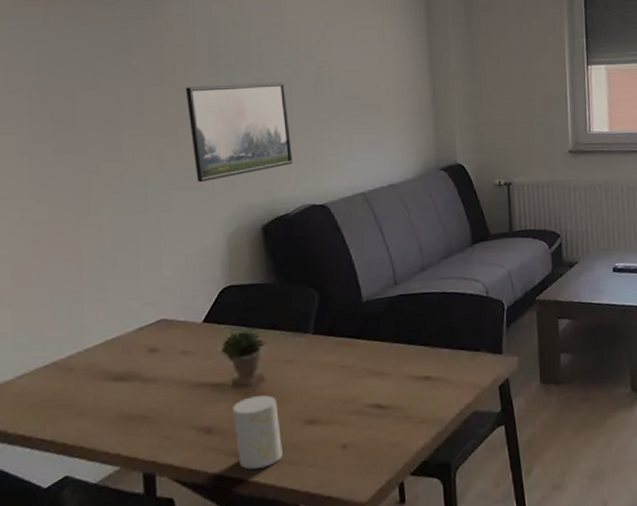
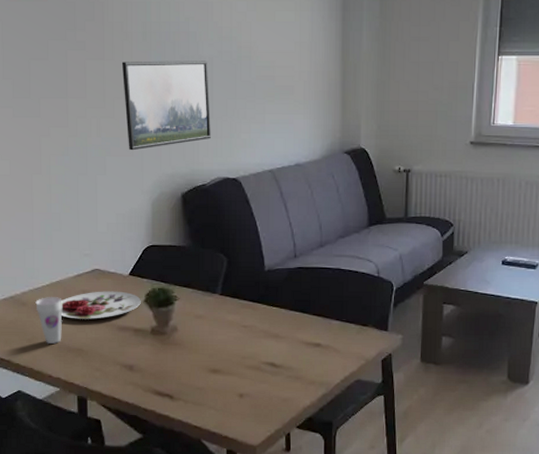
cup: none [86,356,122,415] -> present [35,296,63,345]
plate: none [118,342,219,381] -> present [60,291,141,319]
cup: present [233,395,283,470] -> none [150,343,189,405]

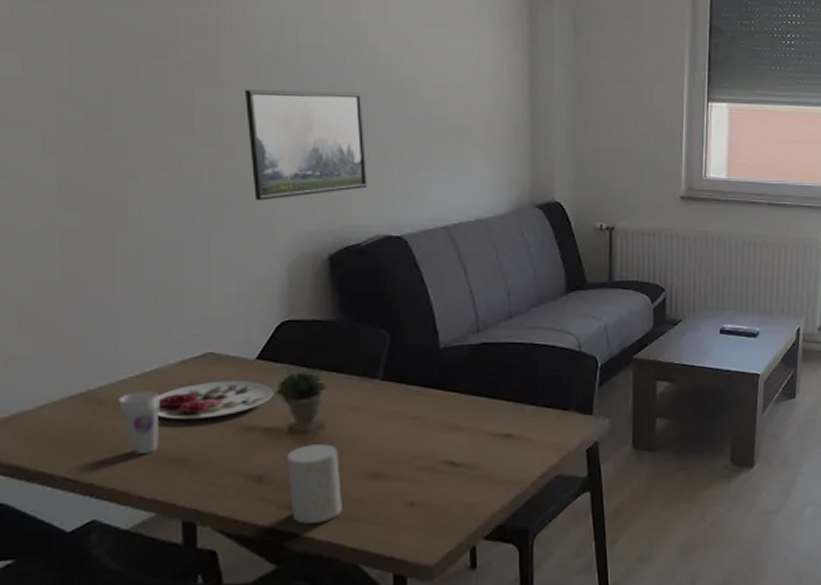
cup: none [150,343,189,405] -> present [287,444,342,524]

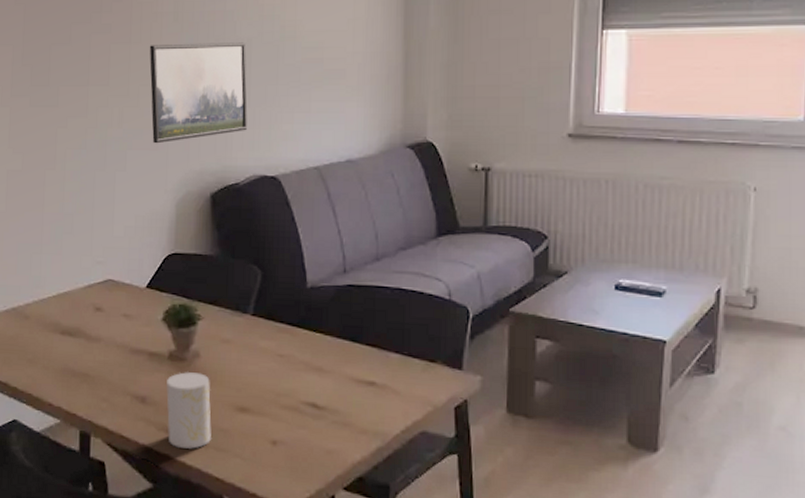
cup: present [119,390,160,455] -> none [39,309,70,367]
plate: present [156,380,274,419] -> none [66,305,159,339]

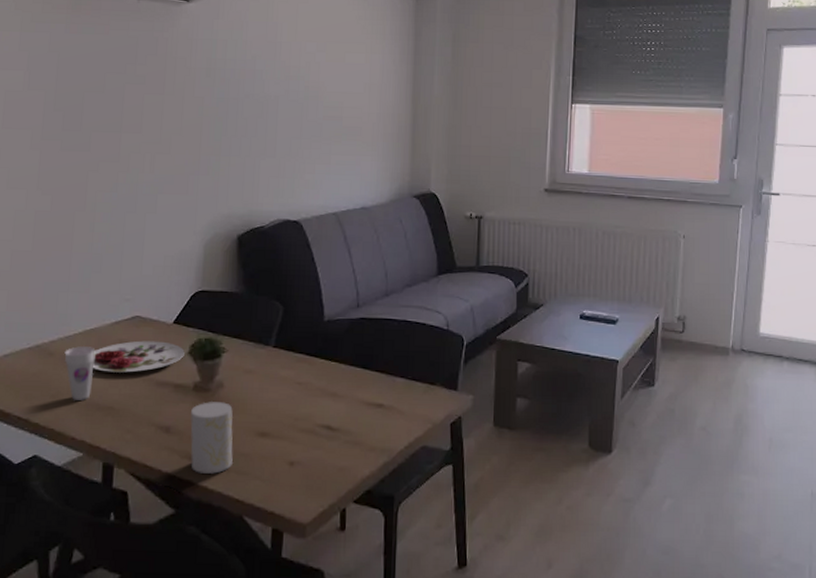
cup: none [39,309,70,367] -> present [64,345,96,401]
plate: none [66,305,159,339] -> present [92,340,185,373]
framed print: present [149,42,247,144] -> none [182,97,273,189]

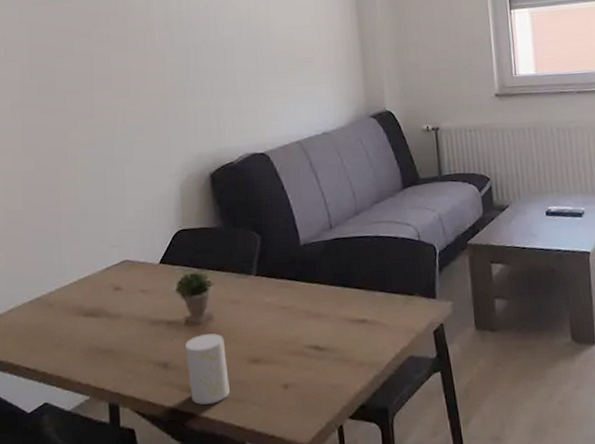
cup: present [64,345,96,401] -> none [63,293,92,348]
plate: present [92,340,185,373] -> none [89,281,173,317]

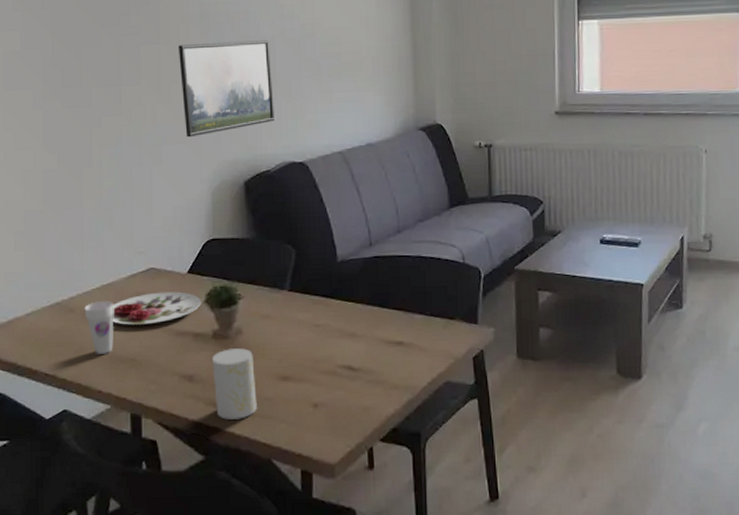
cup: none [63,293,92,348] -> present [84,300,114,355]
plate: none [89,281,173,317] -> present [112,291,201,325]
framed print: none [144,42,236,136] -> present [177,40,274,138]

